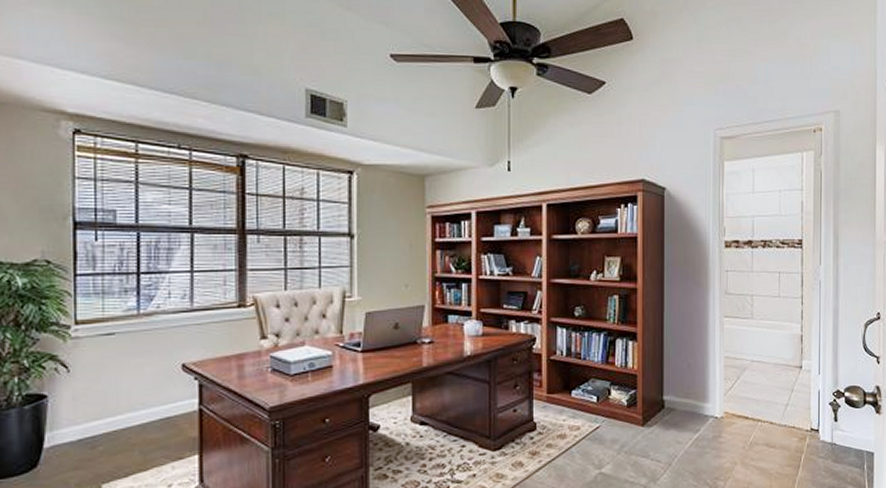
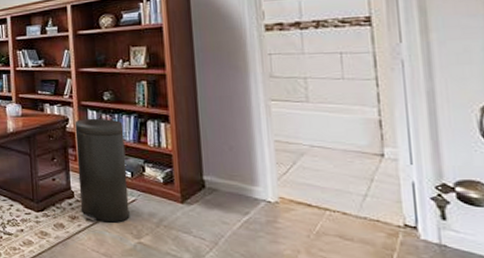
pedal bin: none [542,336,593,455] -> present [75,118,130,223]

